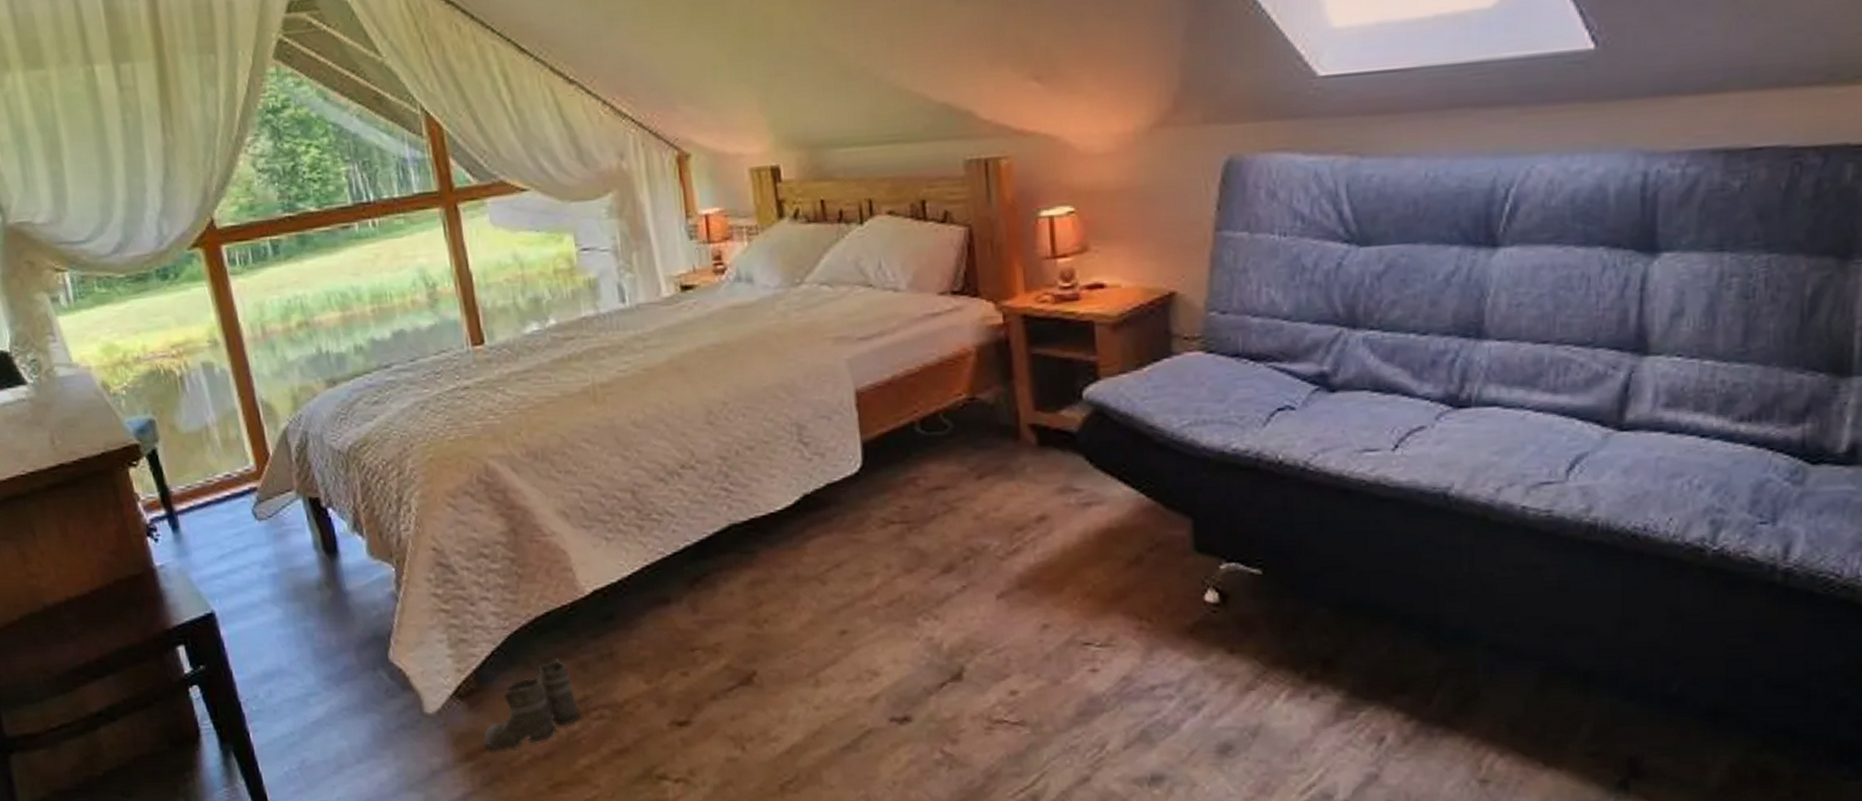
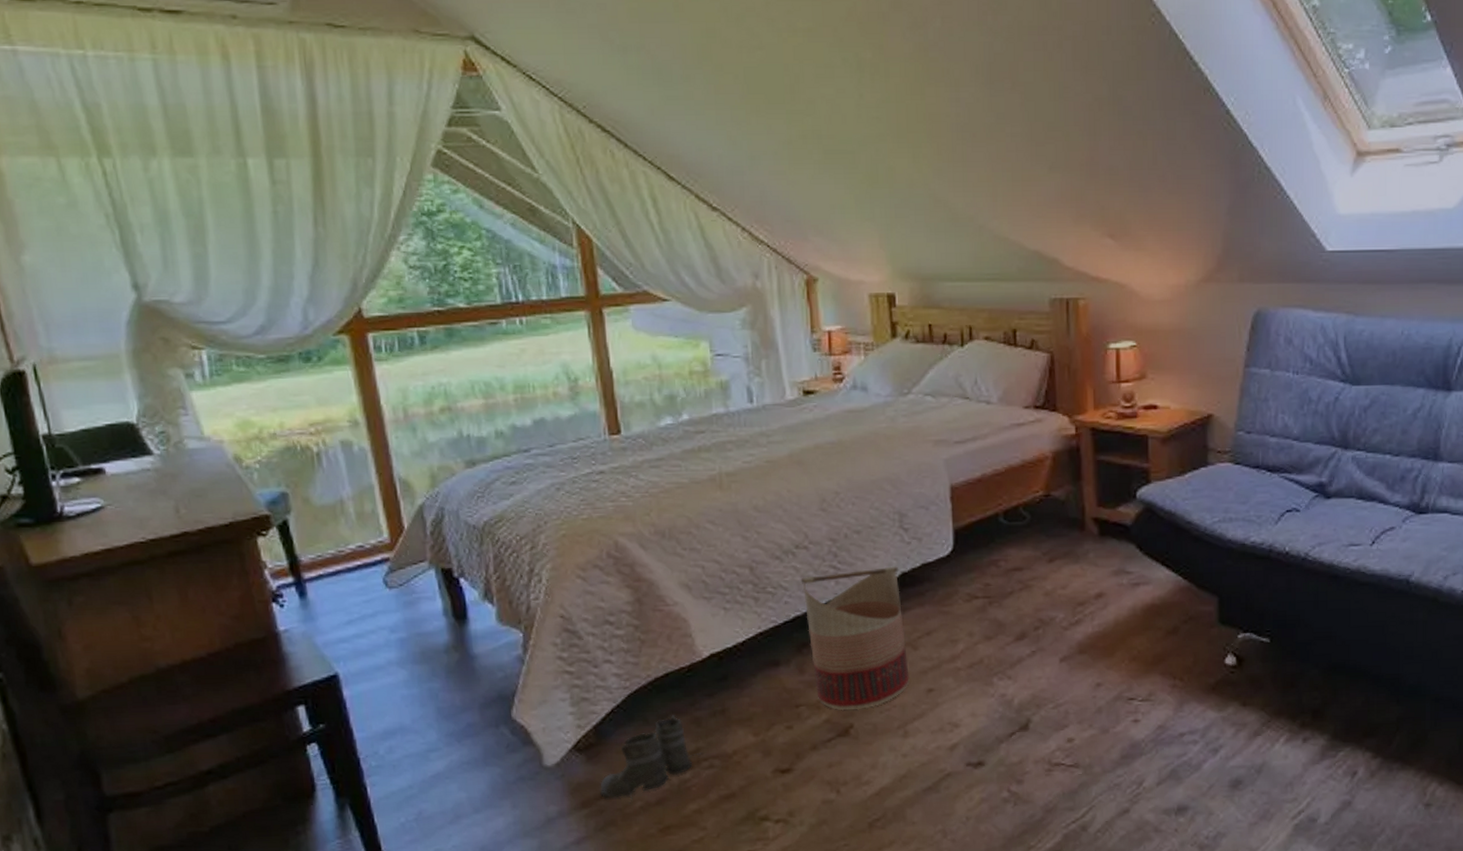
basket: none [689,487,819,655] -> present [800,566,910,711]

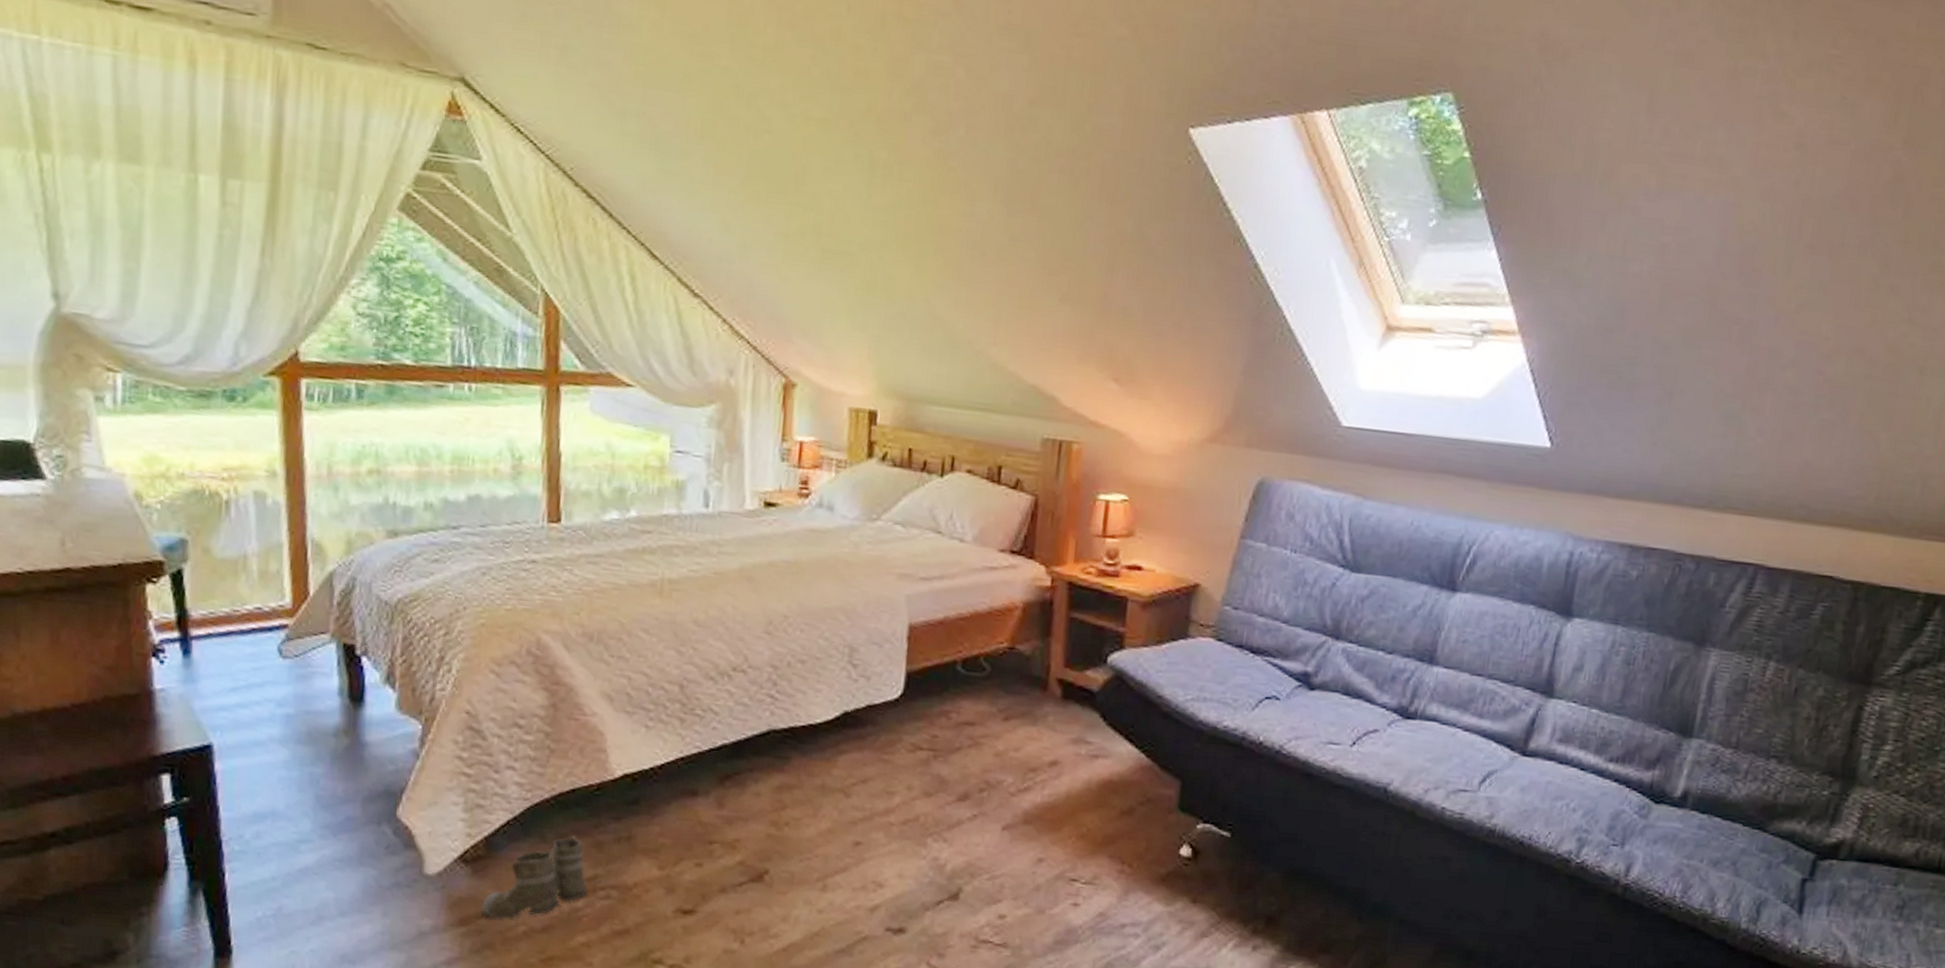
basket: present [800,566,910,711] -> none [733,703,842,854]

